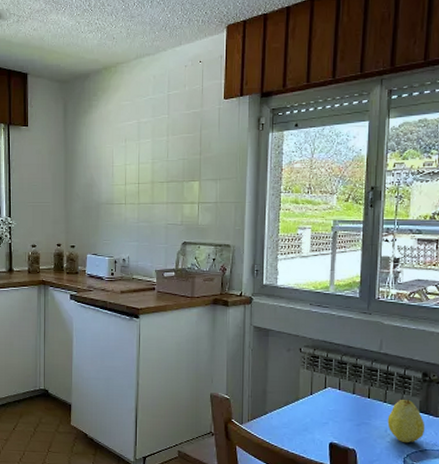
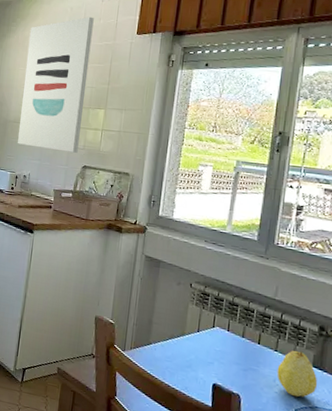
wall art: none [112,84,179,230] -> present [18,16,94,153]

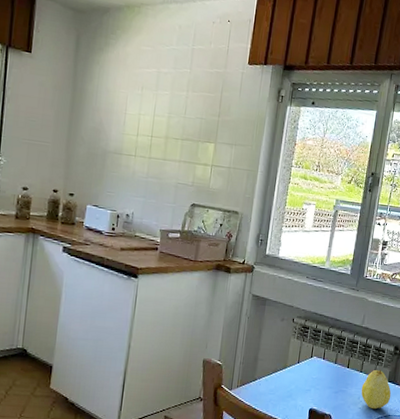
wall art: present [18,16,94,153] -> none [119,38,204,190]

